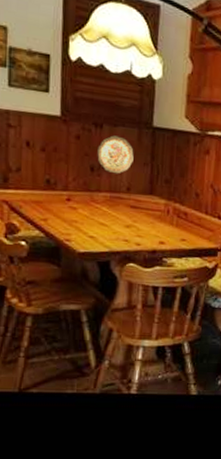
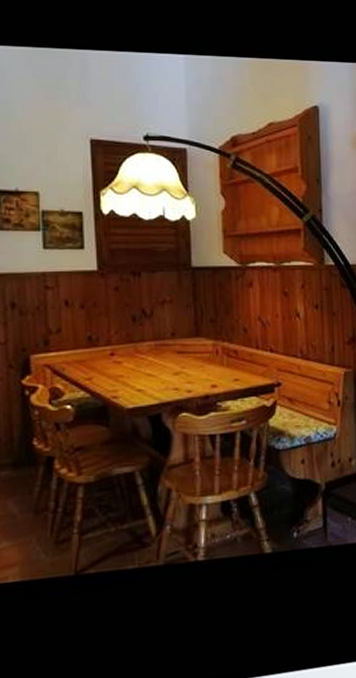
decorative plate: present [97,135,134,174] -> none [137,282,175,321]

